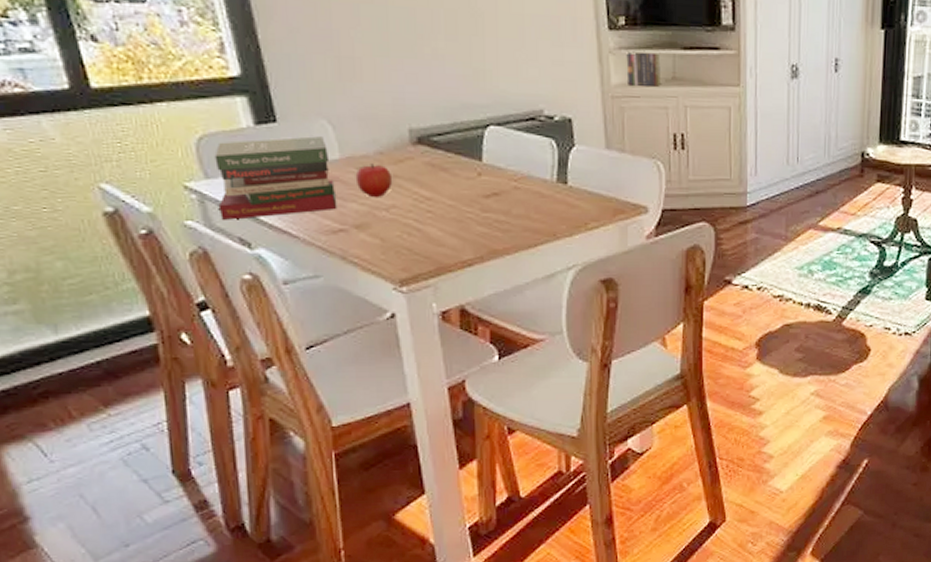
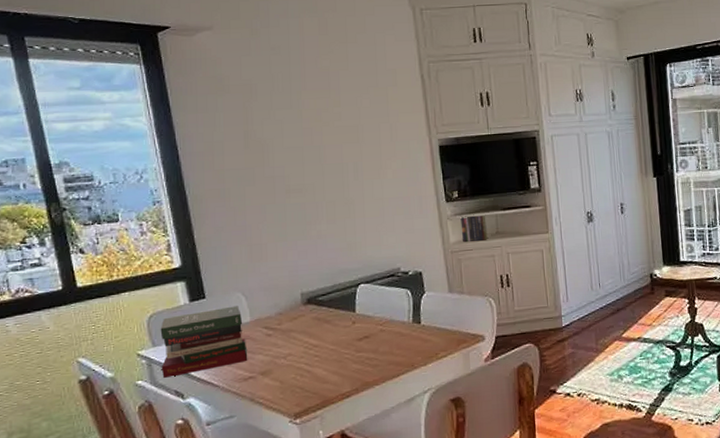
fruit: present [355,164,393,198] -> none [261,323,289,350]

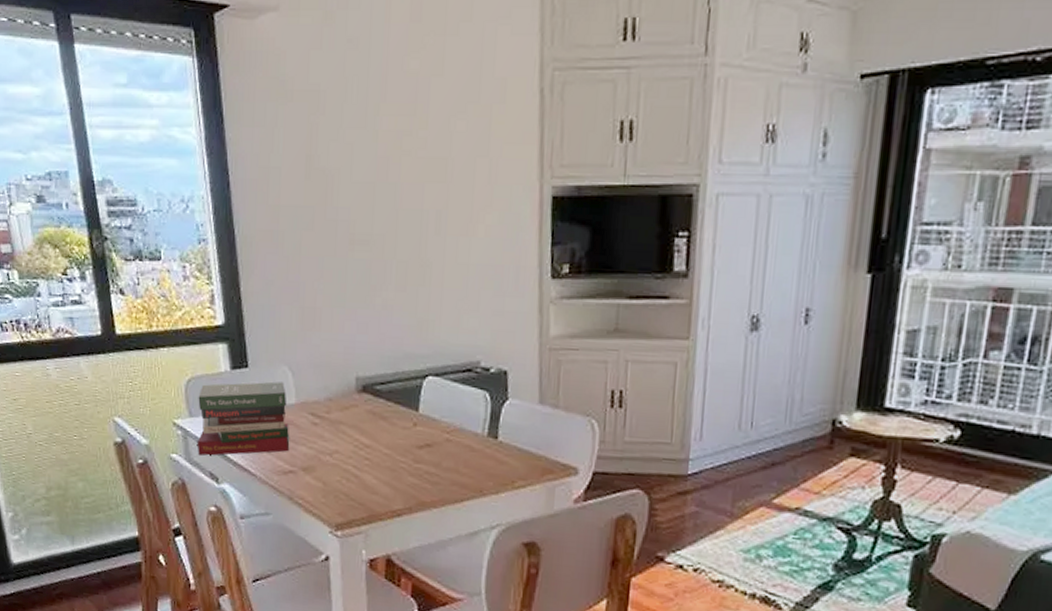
books: present [460,214,488,243] -> none [567,300,604,339]

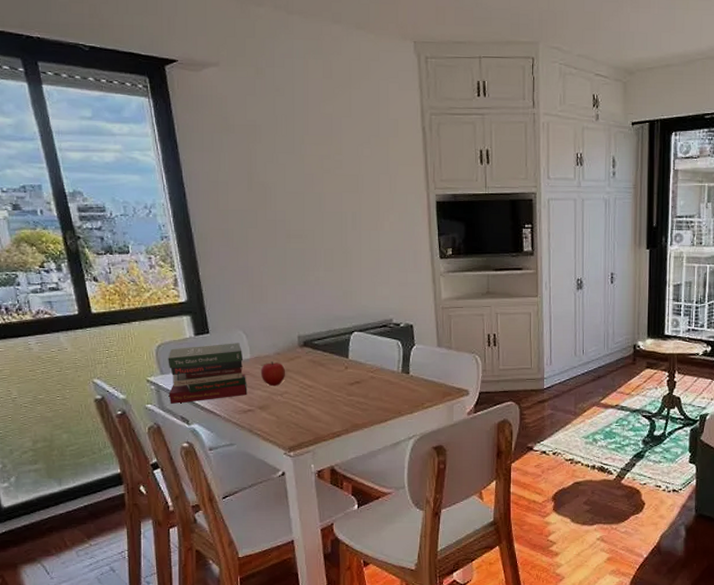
fruit: none [306,409,338,443] -> present [260,361,286,387]

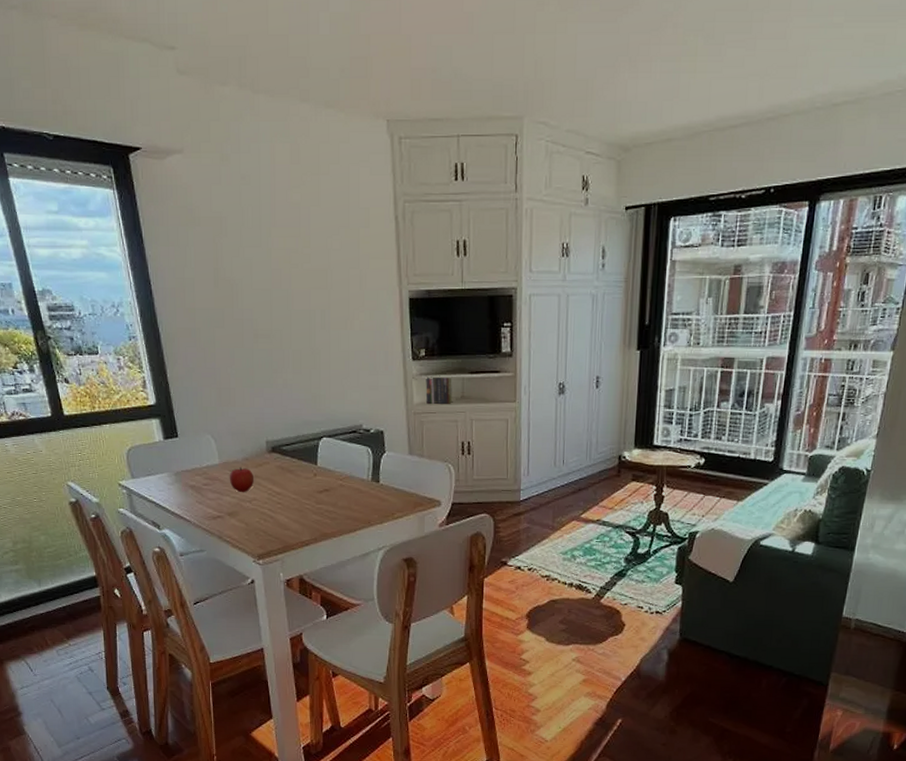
books: present [168,343,248,405] -> none [138,447,217,509]
books: none [453,273,478,300] -> present [426,375,452,405]

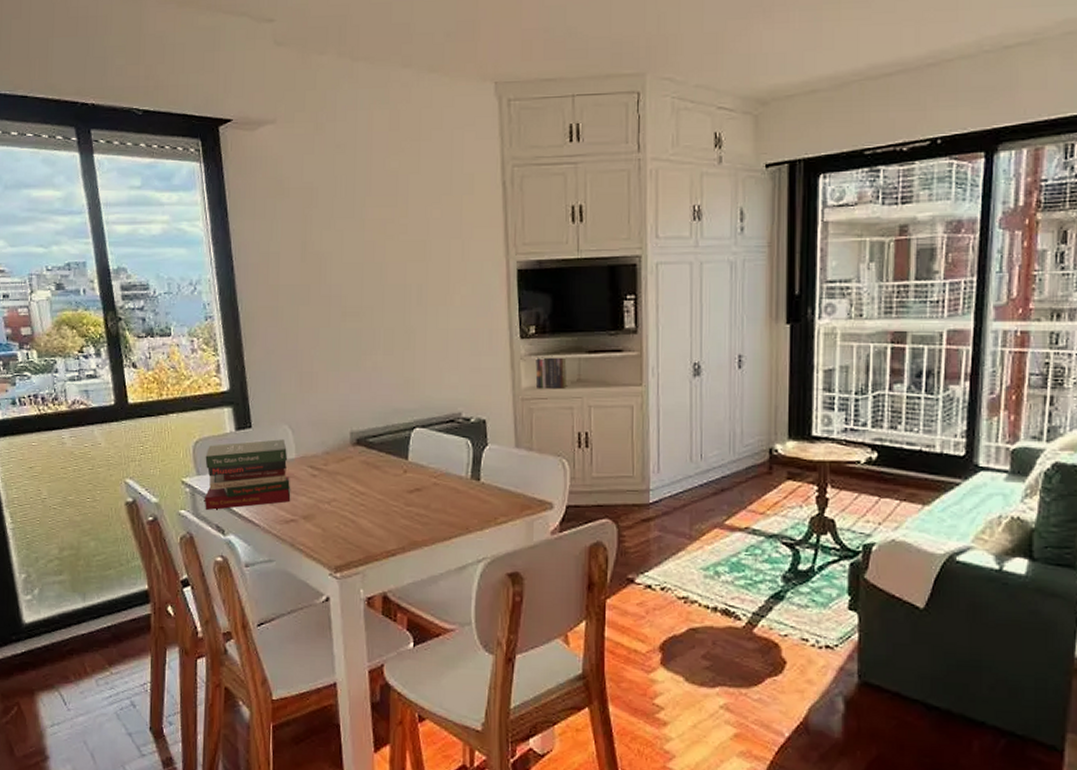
books: none [138,447,217,509] -> present [204,439,291,511]
fruit: present [229,467,255,493] -> none [306,462,335,493]

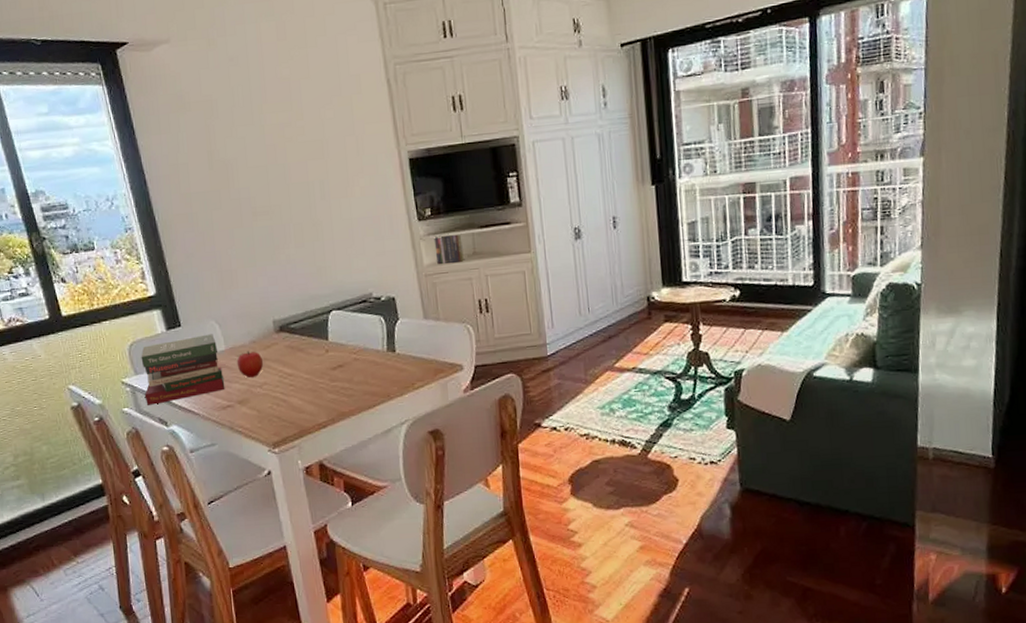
fruit: none [306,462,335,493] -> present [236,351,264,378]

